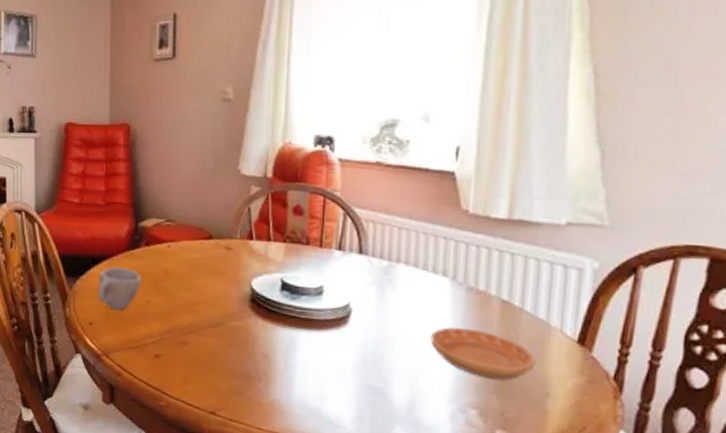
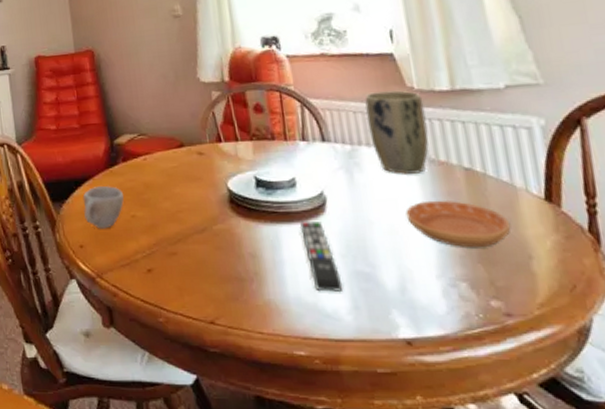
remote control: none [318,329,351,403] -> present [299,221,343,293]
plant pot: none [410,210,476,299] -> present [364,90,429,174]

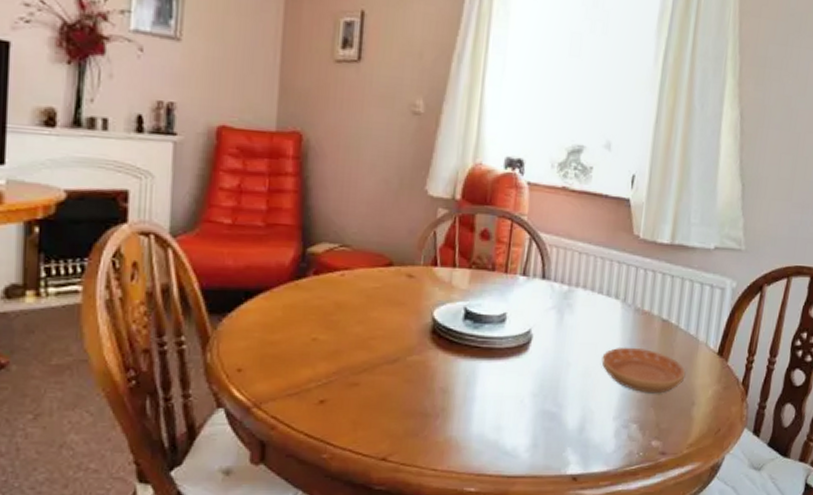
cup: present [82,186,124,229] -> none [250,301,307,351]
remote control: present [299,221,343,293] -> none [499,358,528,431]
plant pot: present [364,90,429,174] -> none [588,235,645,320]

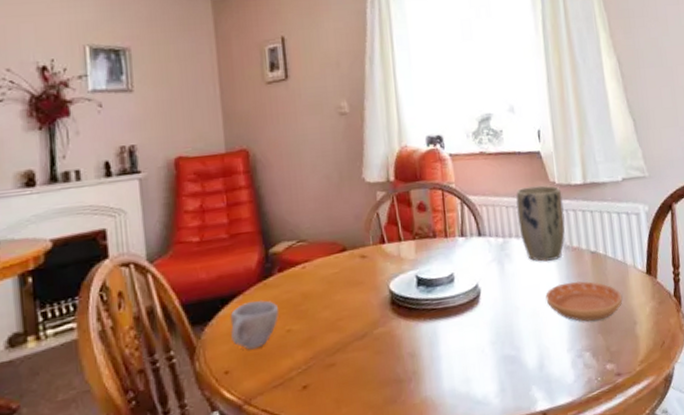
cup: none [250,301,307,351] -> present [230,300,279,350]
plant pot: none [588,235,645,320] -> present [515,185,565,262]

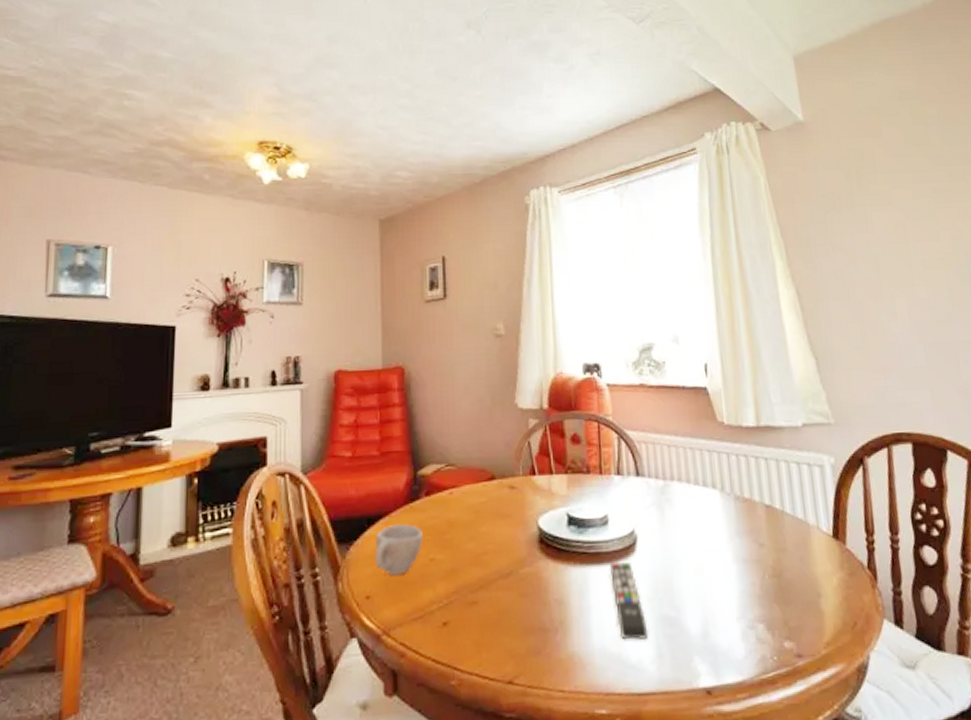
remote control: none [456,313,493,381] -> present [609,561,649,641]
plant pot: present [515,185,565,262] -> none [678,425,735,511]
saucer: present [545,281,623,322] -> none [711,538,804,588]

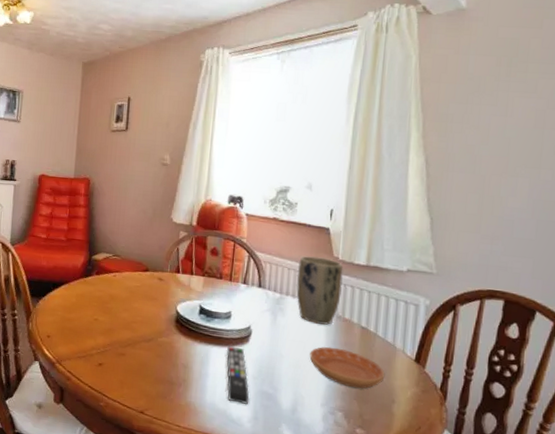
cup: present [375,524,423,576] -> none [56,290,91,326]
plant pot: none [678,425,735,511] -> present [296,256,343,325]
saucer: none [711,538,804,588] -> present [309,347,385,389]

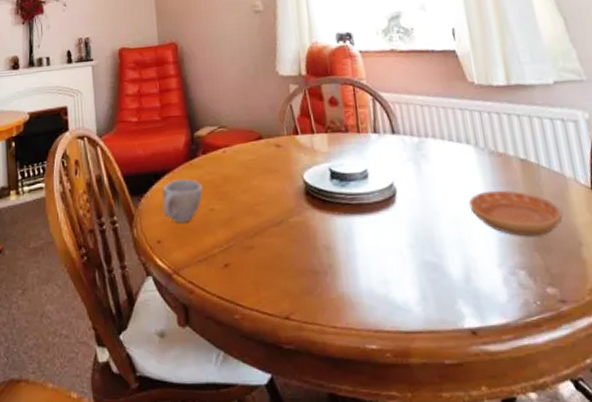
cup: none [56,290,91,326] -> present [161,179,203,223]
remote control: present [226,346,249,405] -> none [371,212,413,284]
plant pot: present [296,256,343,325] -> none [430,85,489,165]

